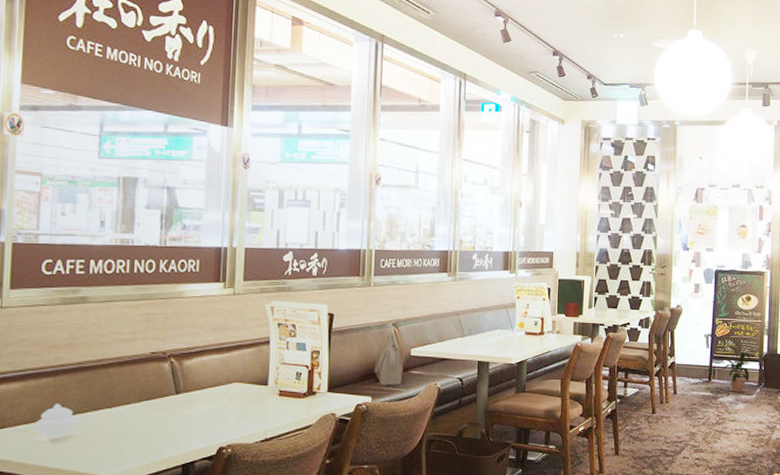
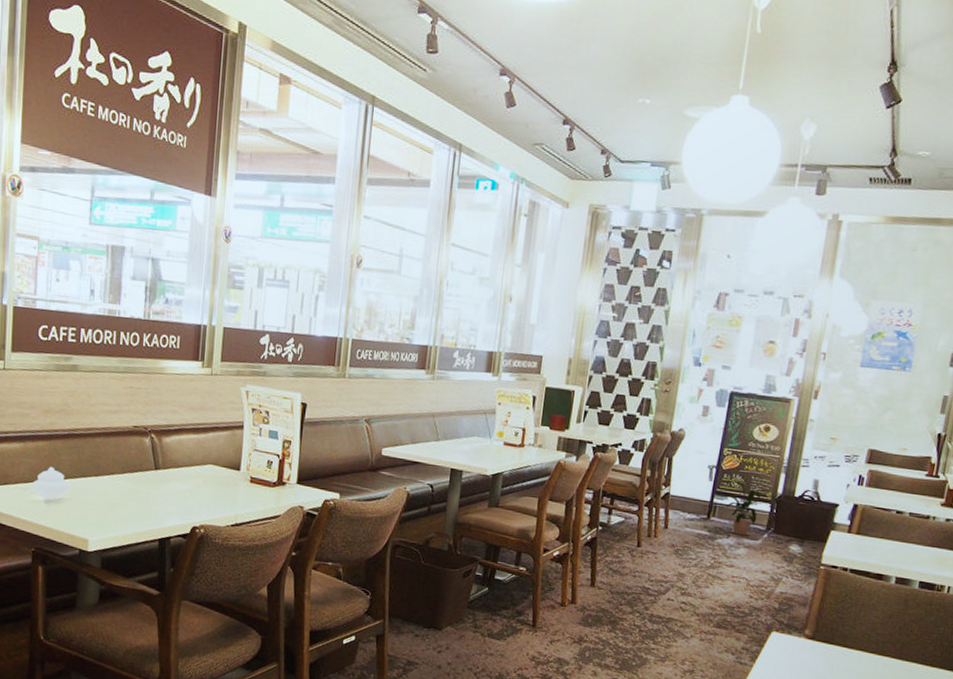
handbag: present [374,332,404,385] -> none [343,428,374,485]

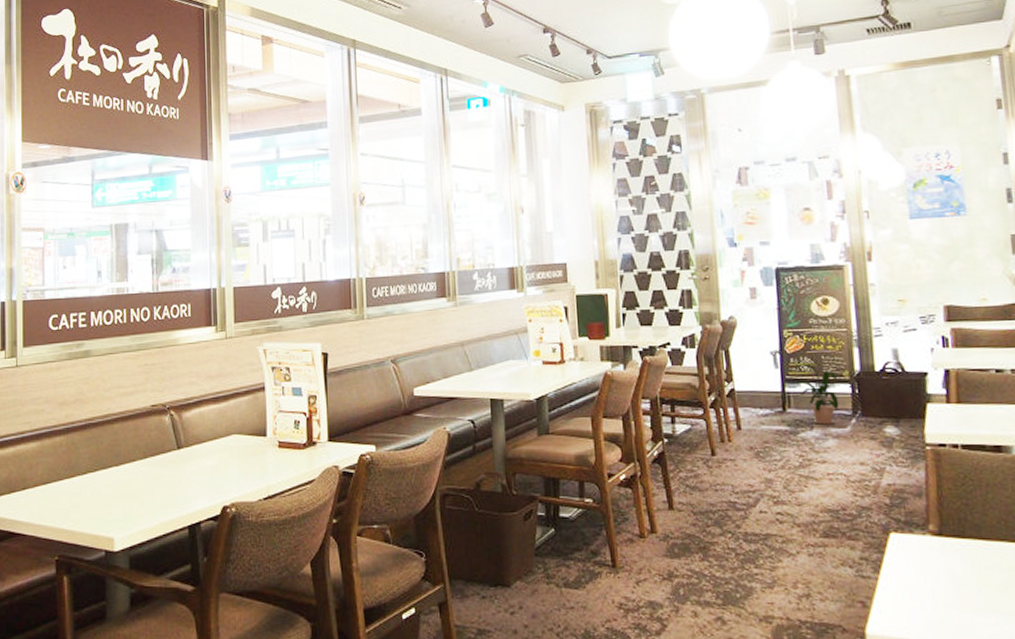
sugar bowl: present [31,466,70,499] -> none [50,462,90,499]

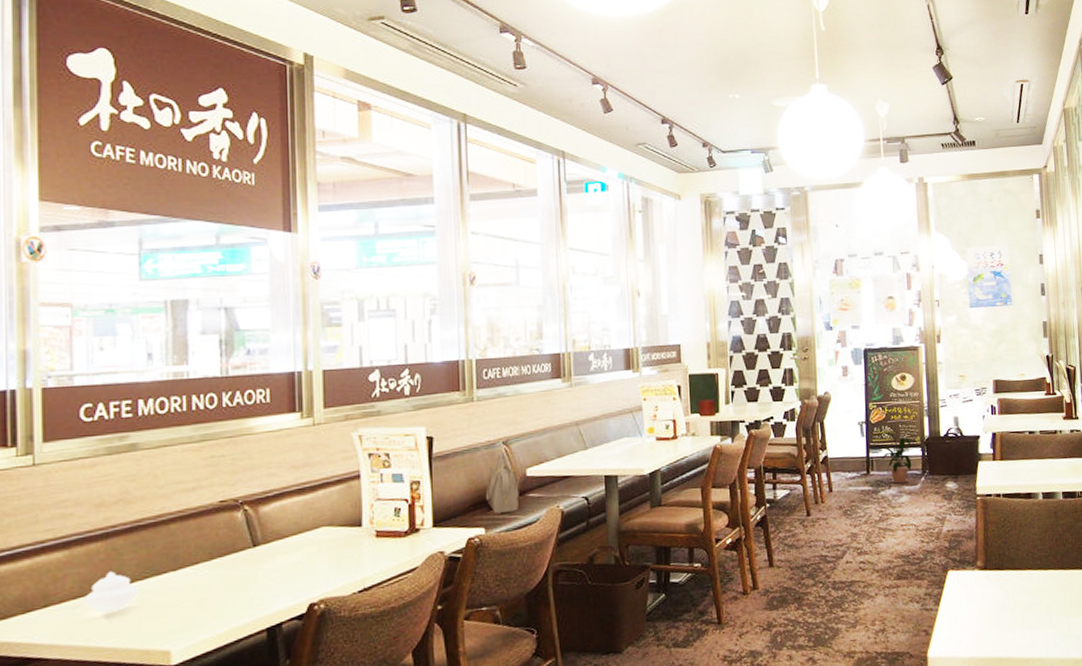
sugar bowl: none [50,462,90,499] -> present [83,571,139,613]
handbag: none [375,369,407,431] -> present [485,451,519,513]

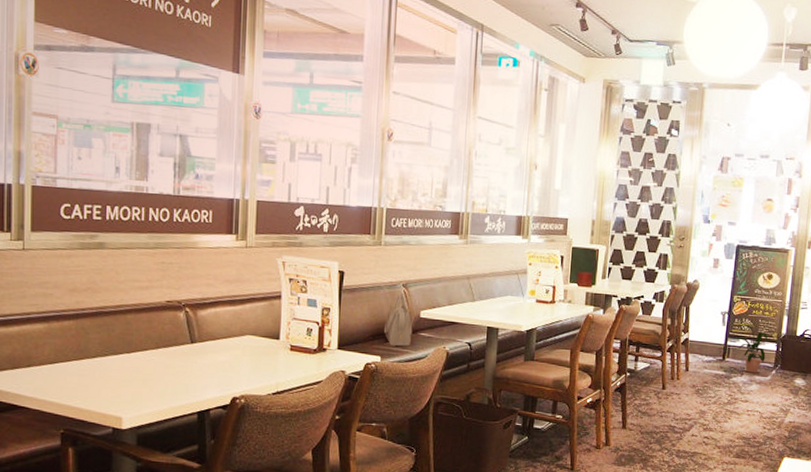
sugar bowl: present [83,571,139,613] -> none [57,345,100,379]

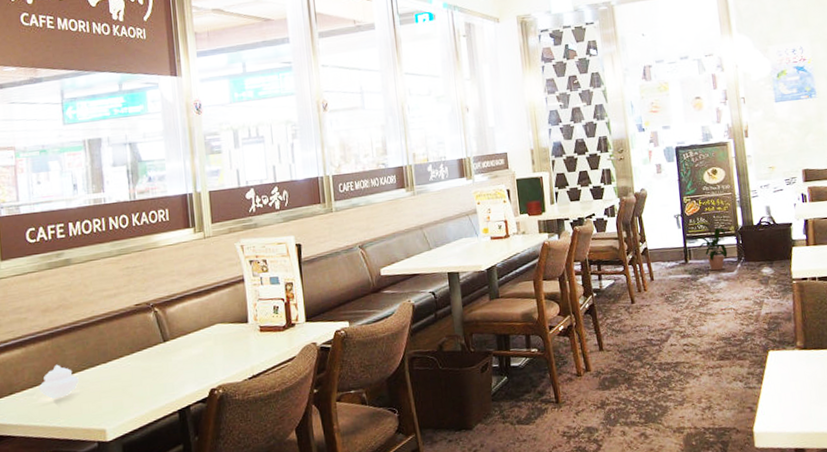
sugar bowl: none [57,345,100,379] -> present [38,364,79,399]
handbag: present [383,292,413,346] -> none [347,254,376,309]

